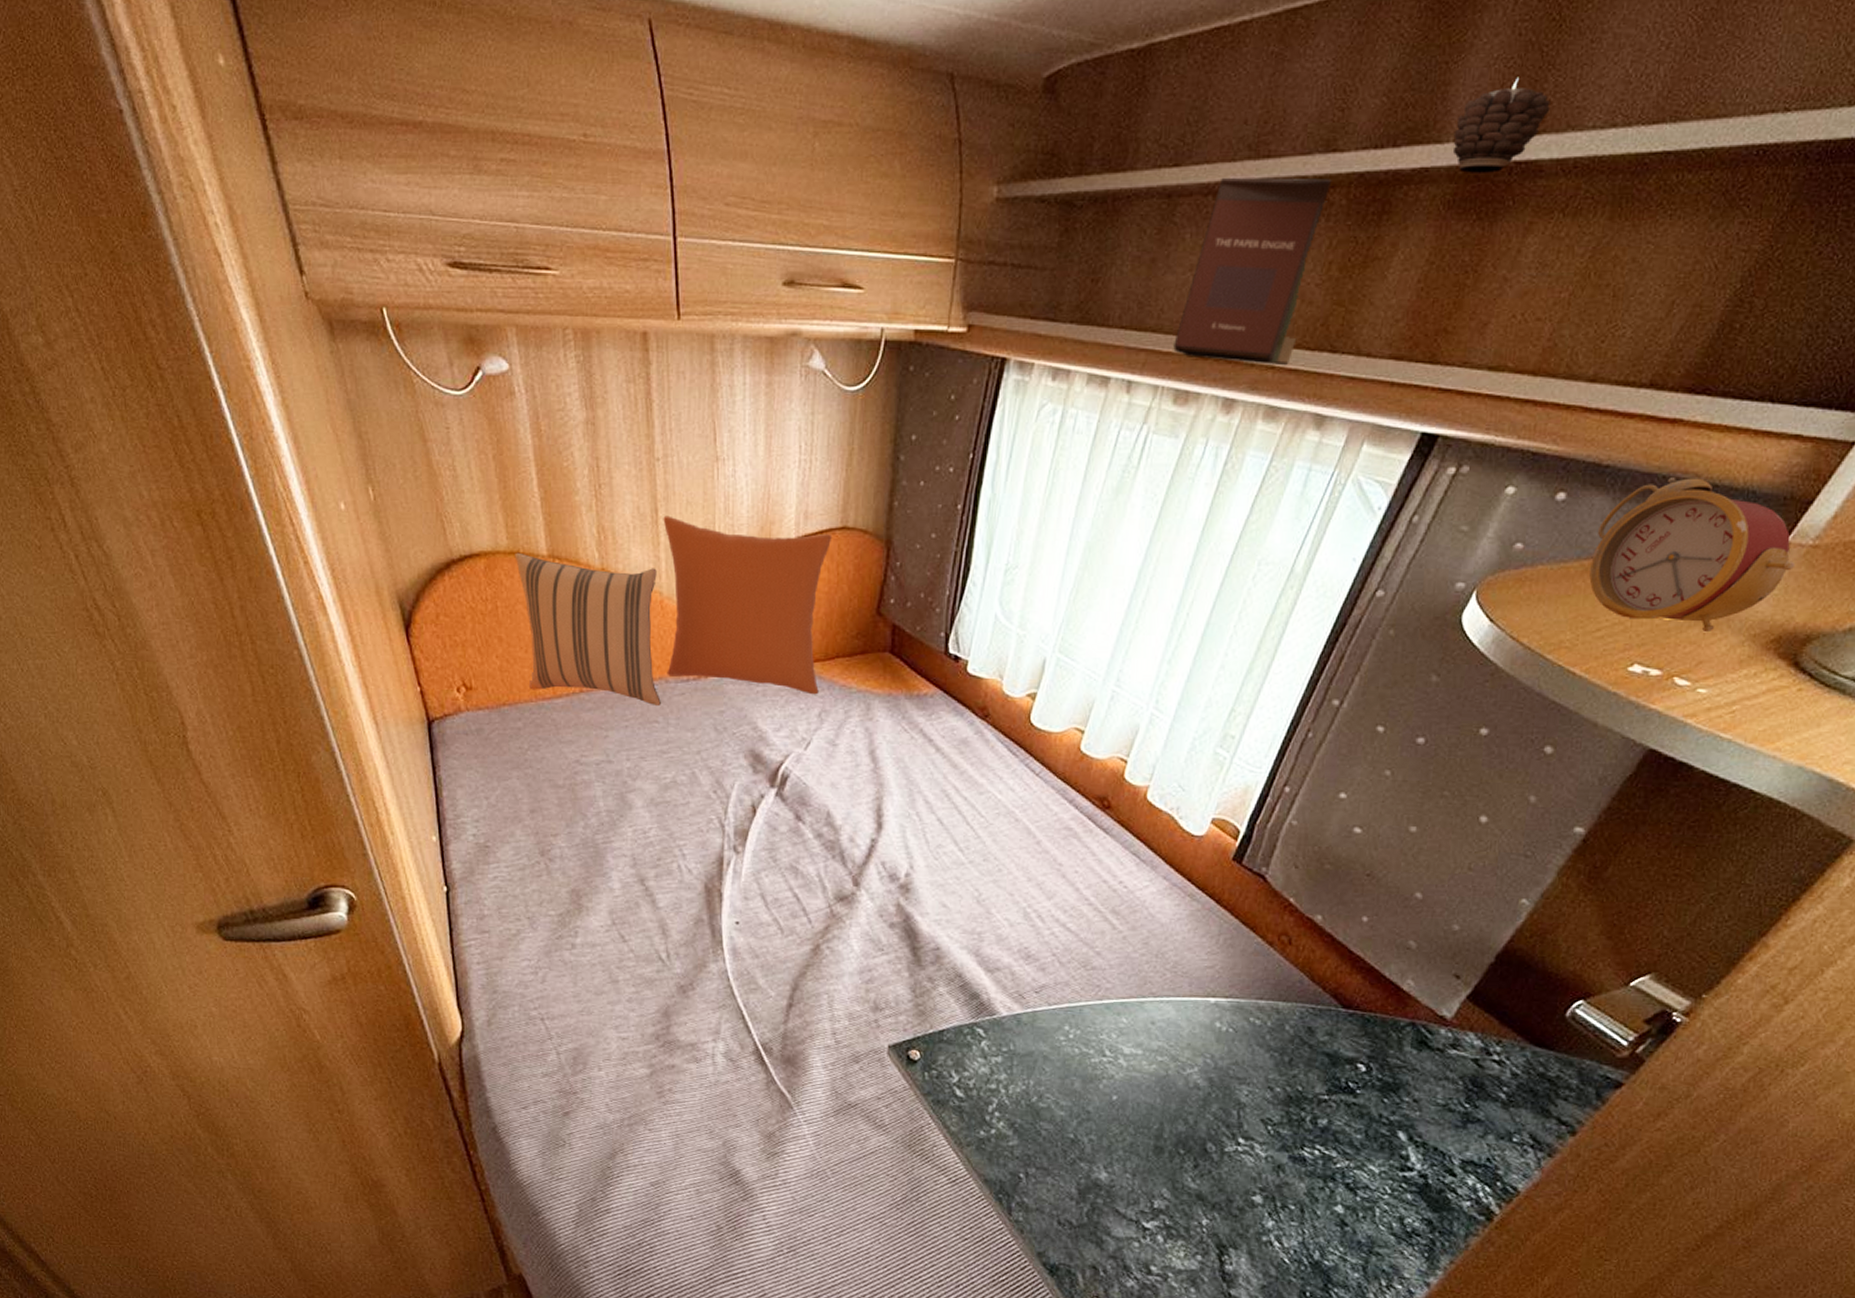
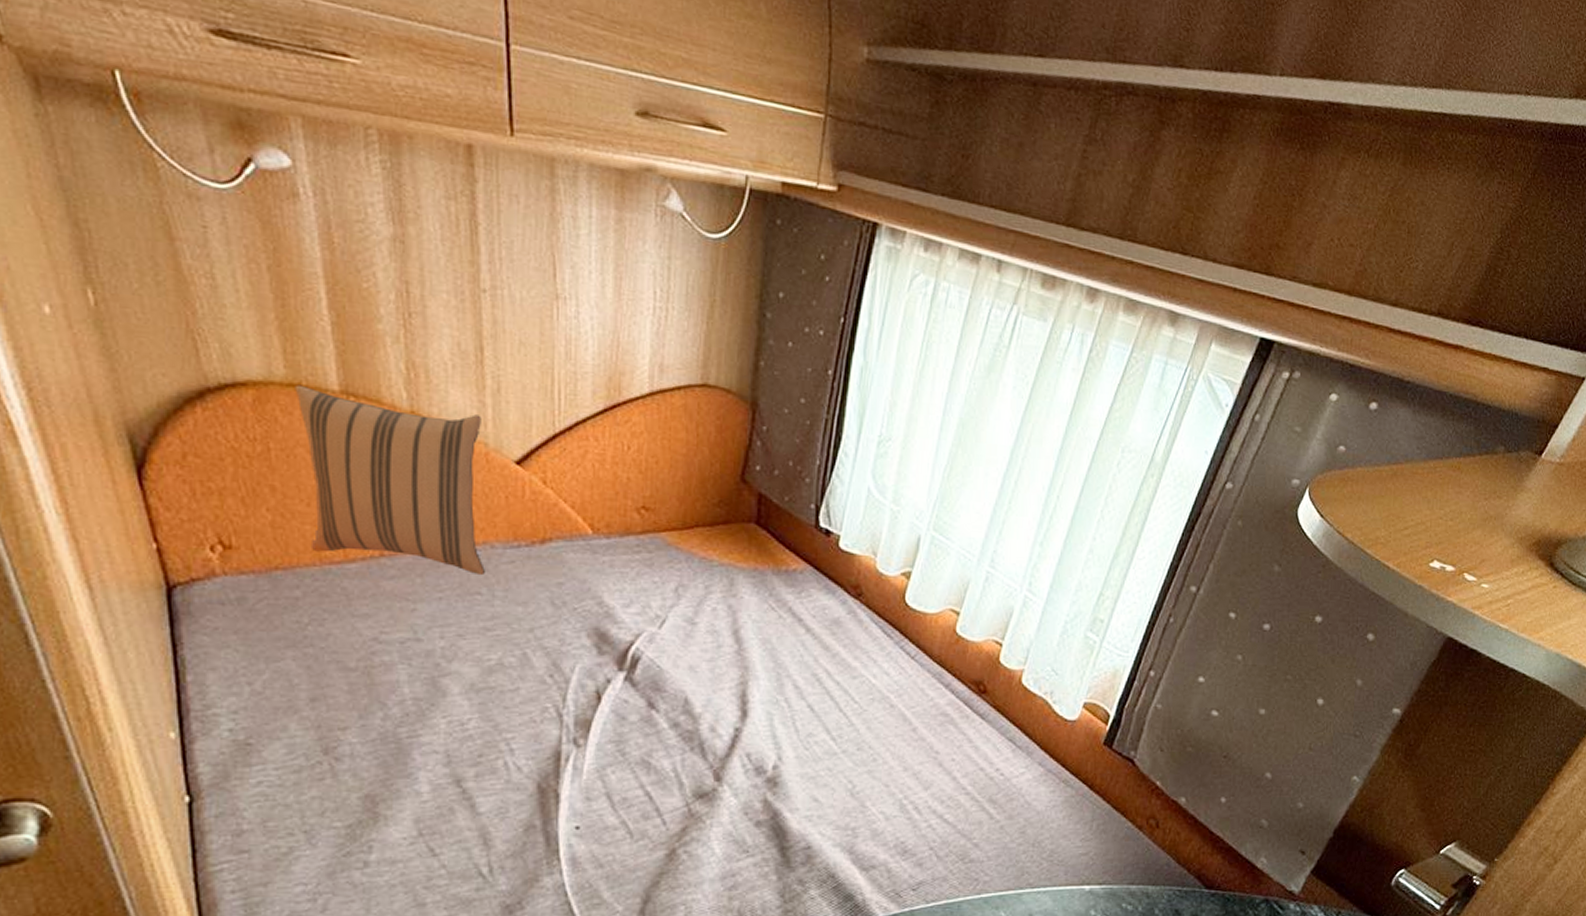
pillow: present [663,515,833,695] -> none [490,355,691,567]
books: present [1173,177,1332,366] -> none [1041,74,1180,263]
candle: present [1453,77,1551,173] -> none [1279,27,1355,110]
alarm clock: present [1589,478,1796,633] -> none [1397,396,1548,535]

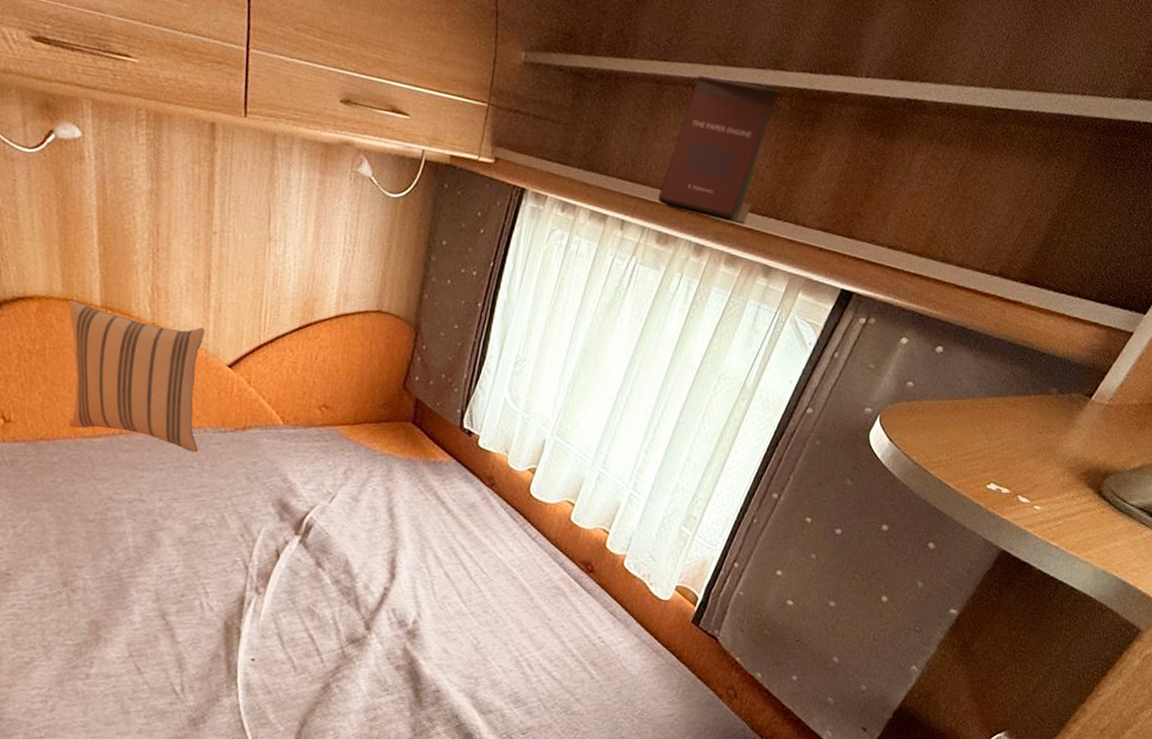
books: none [1041,74,1180,263] -> present [658,75,780,225]

